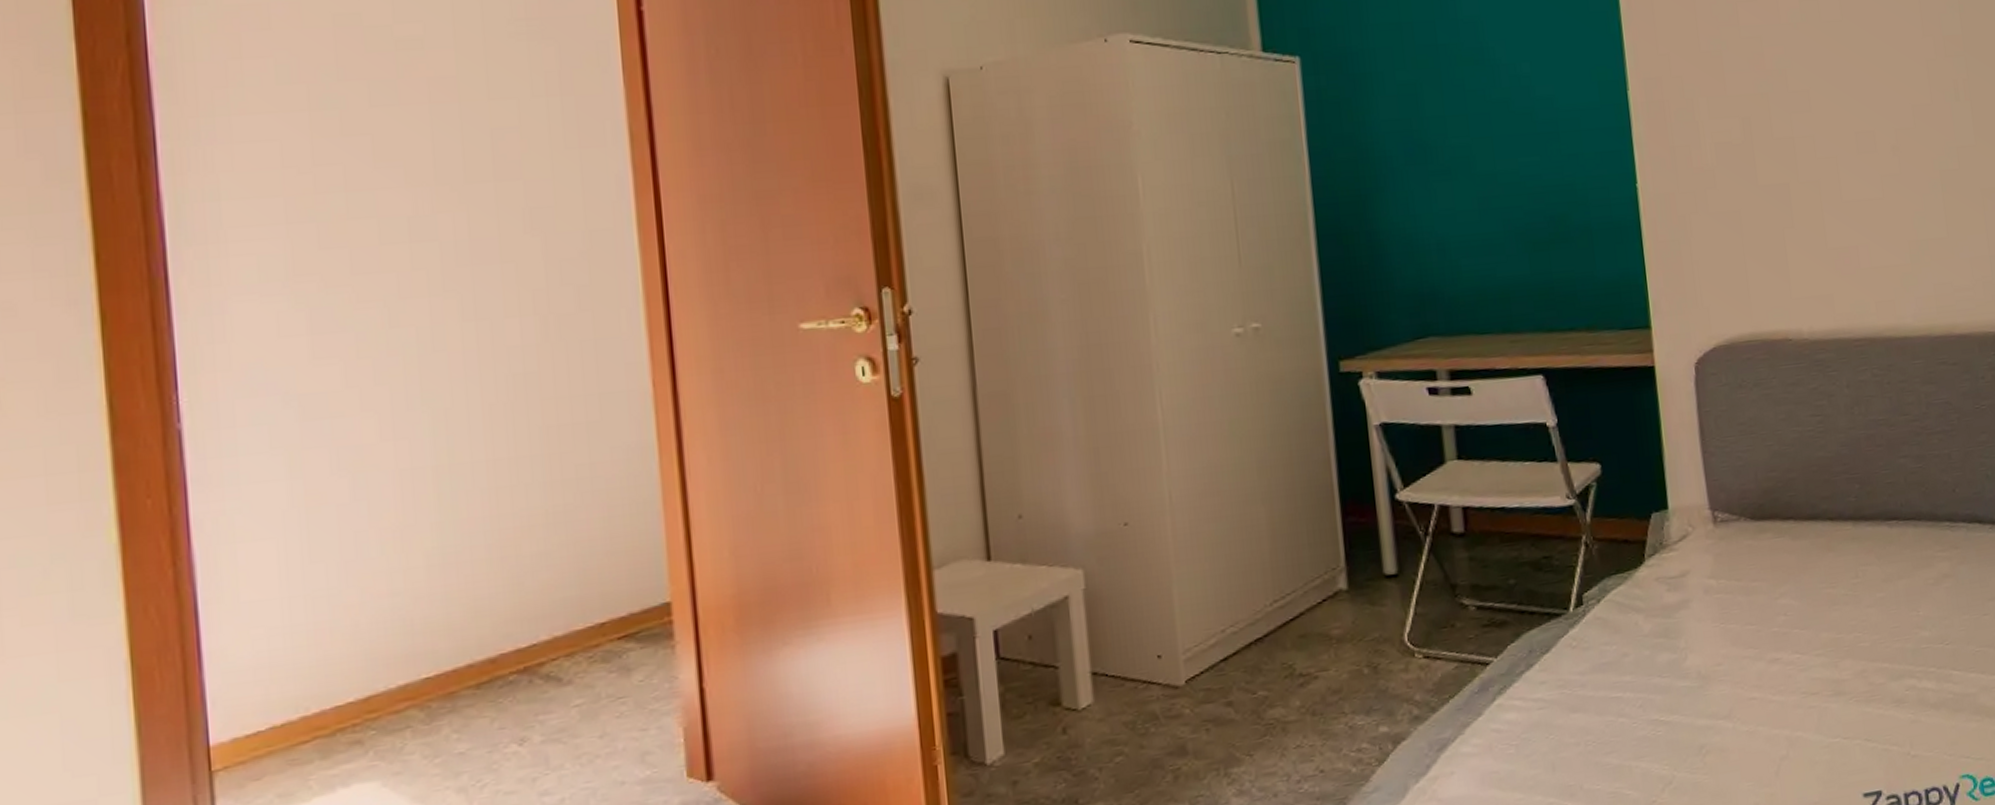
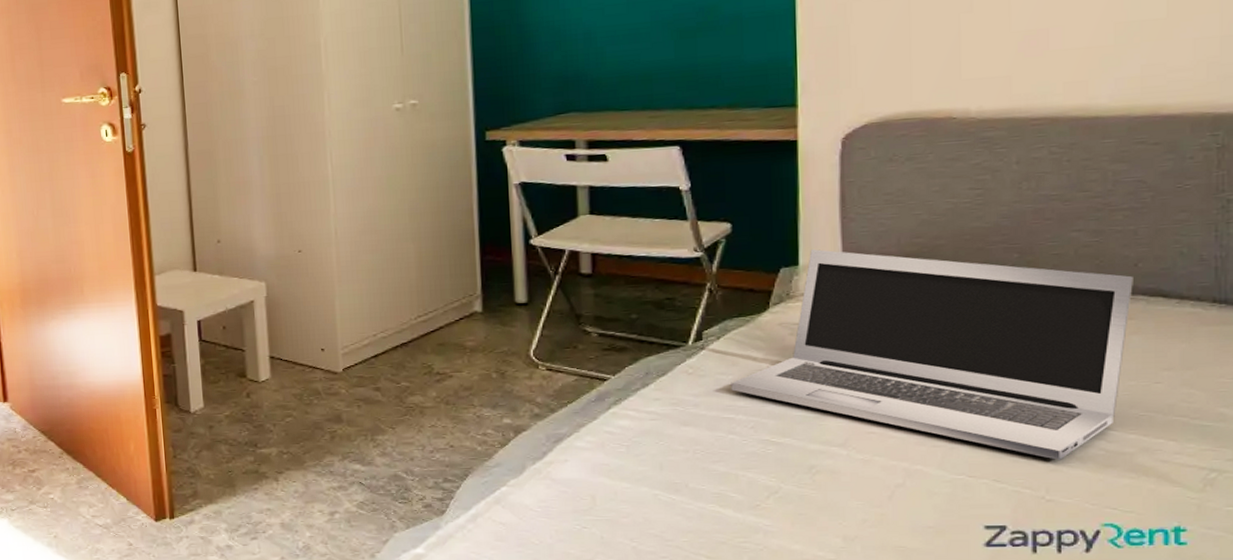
laptop: none [1615,489,1957,710] -> present [731,249,1133,460]

